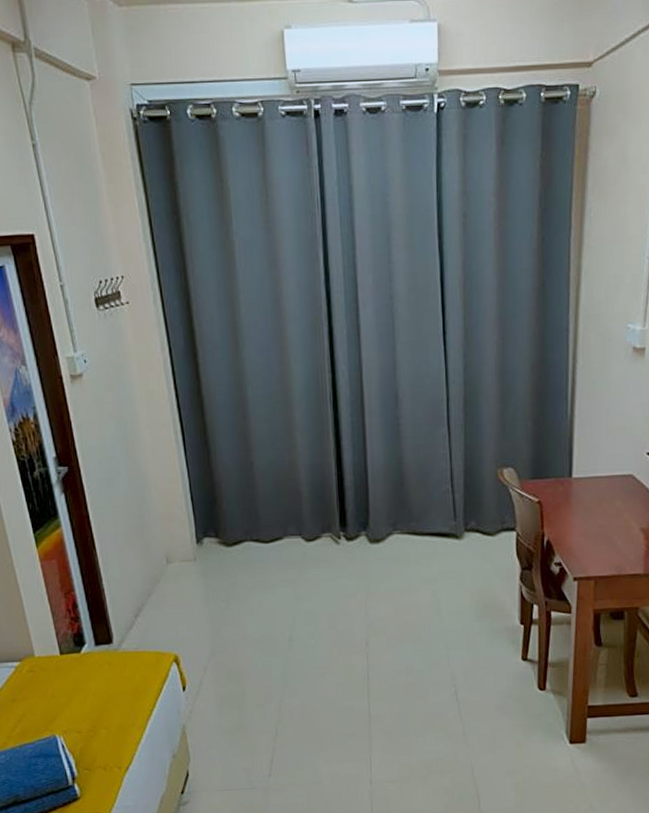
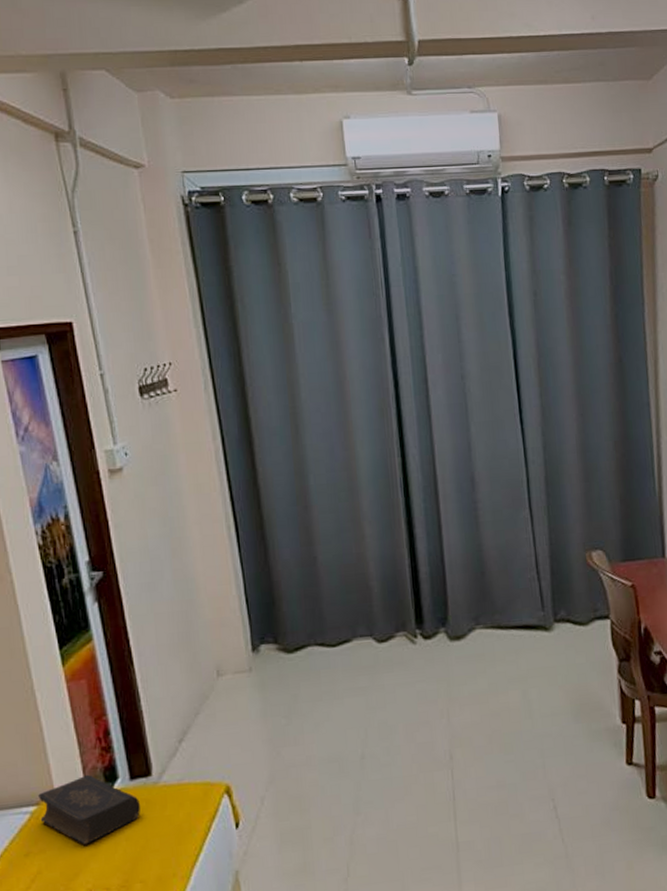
book: none [21,639,105,695] -> present [38,774,141,844]

